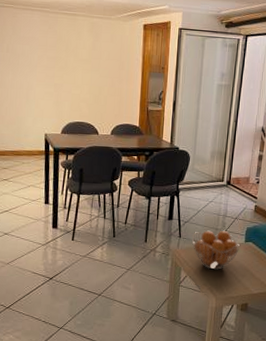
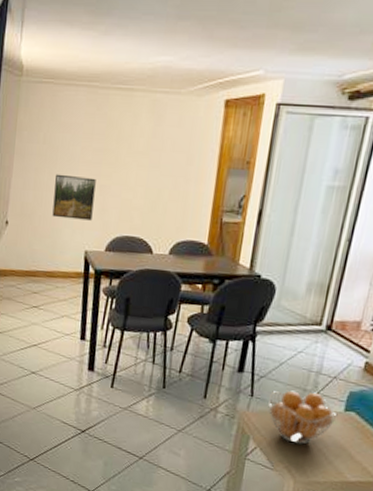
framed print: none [17,75,51,111] -> present [52,174,96,221]

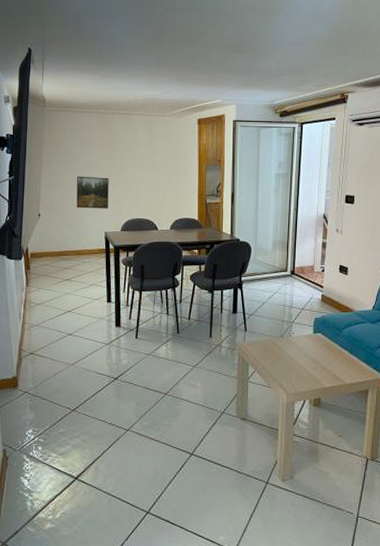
fruit basket: present [267,390,338,445] -> none [258,322,309,364]

